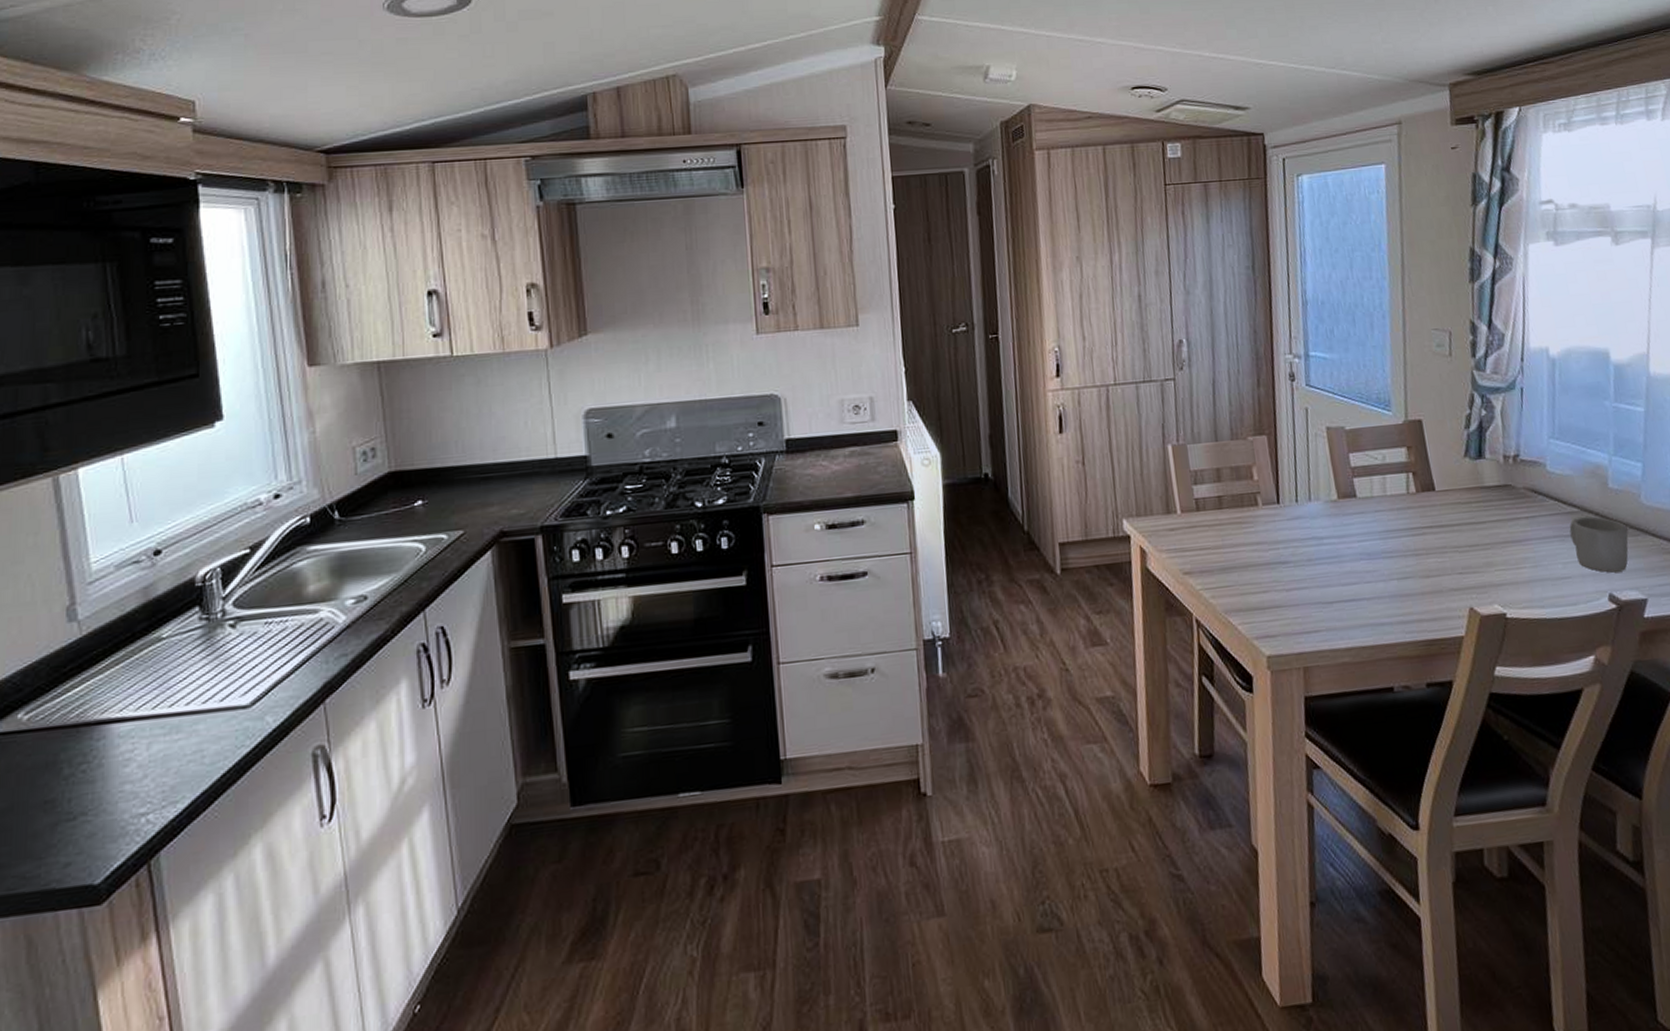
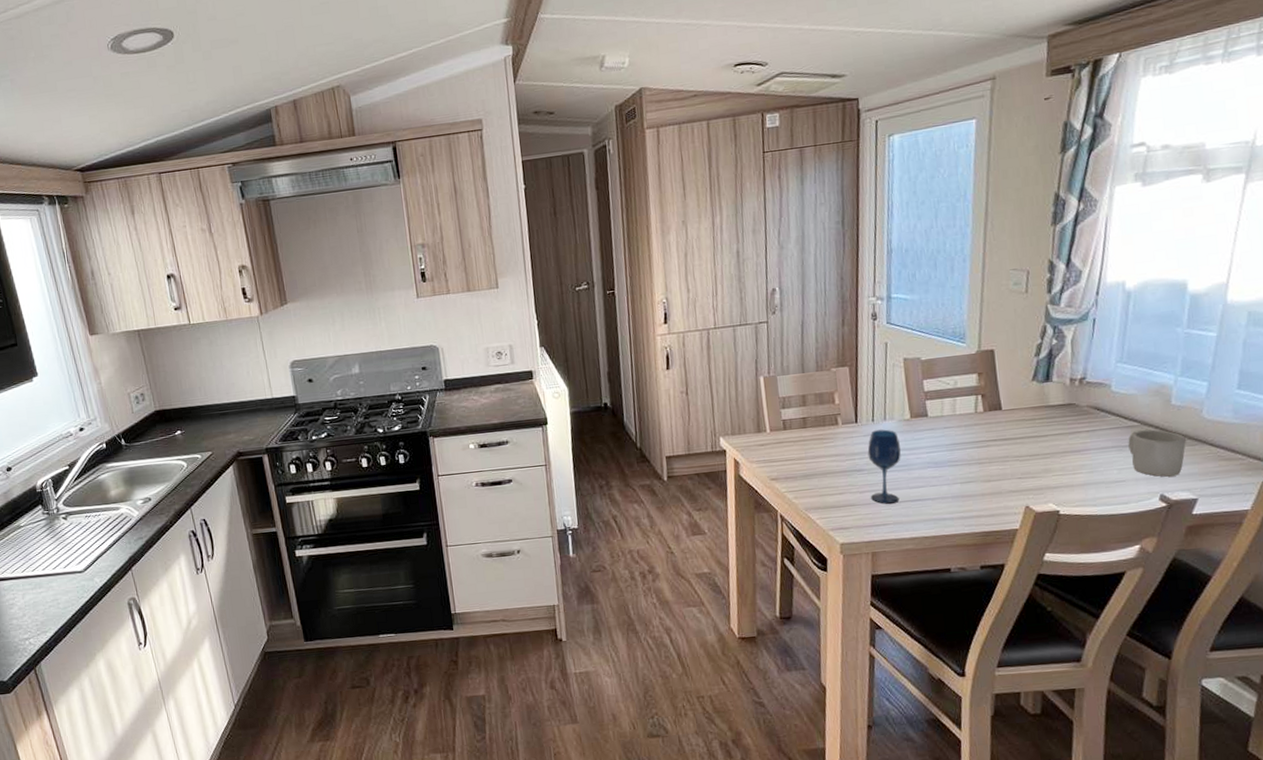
wineglass: none [1292,512,1331,605] -> present [867,429,901,504]

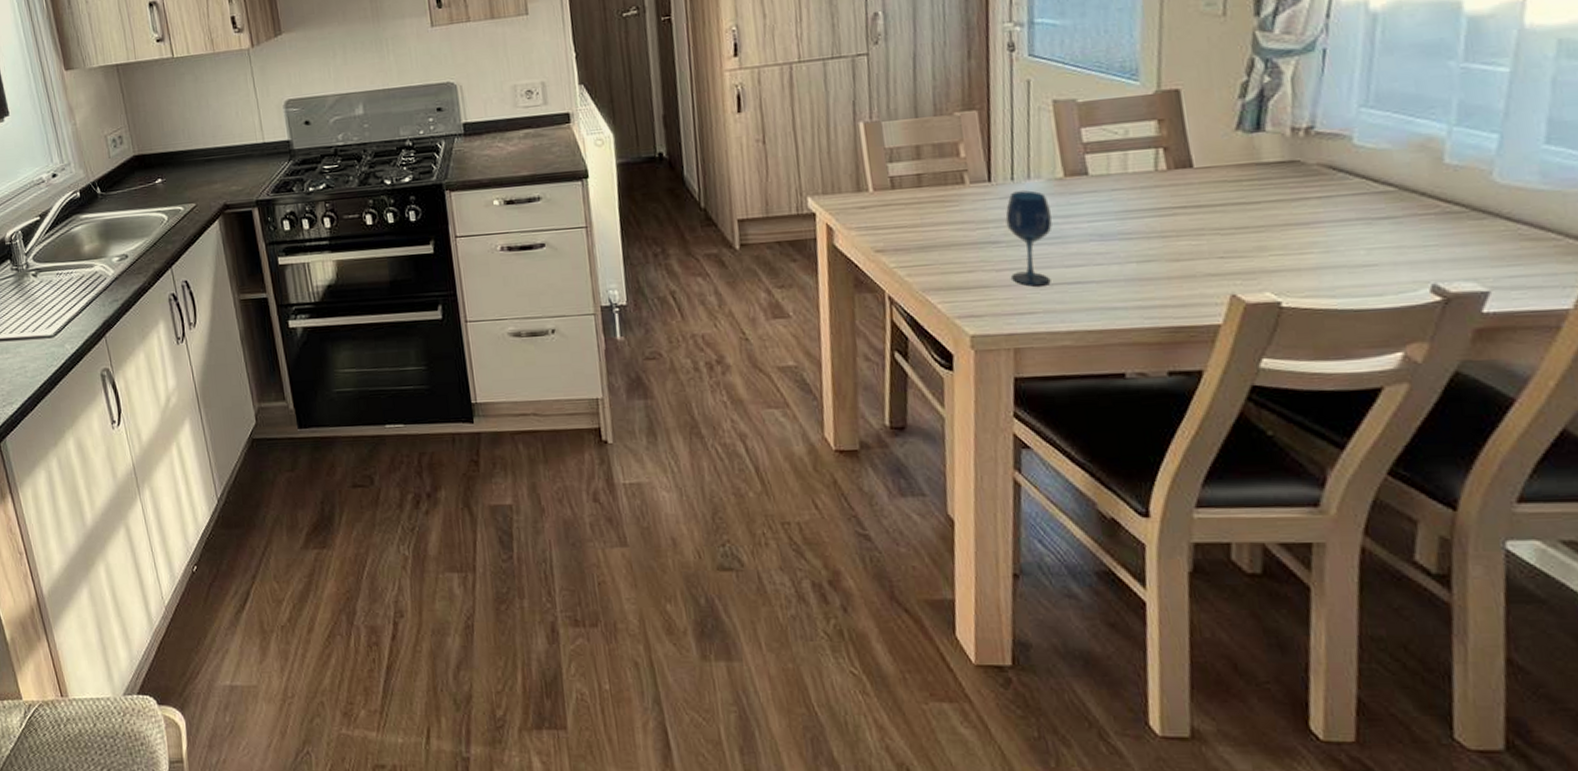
mug: present [1128,429,1186,477] -> none [1380,196,1469,261]

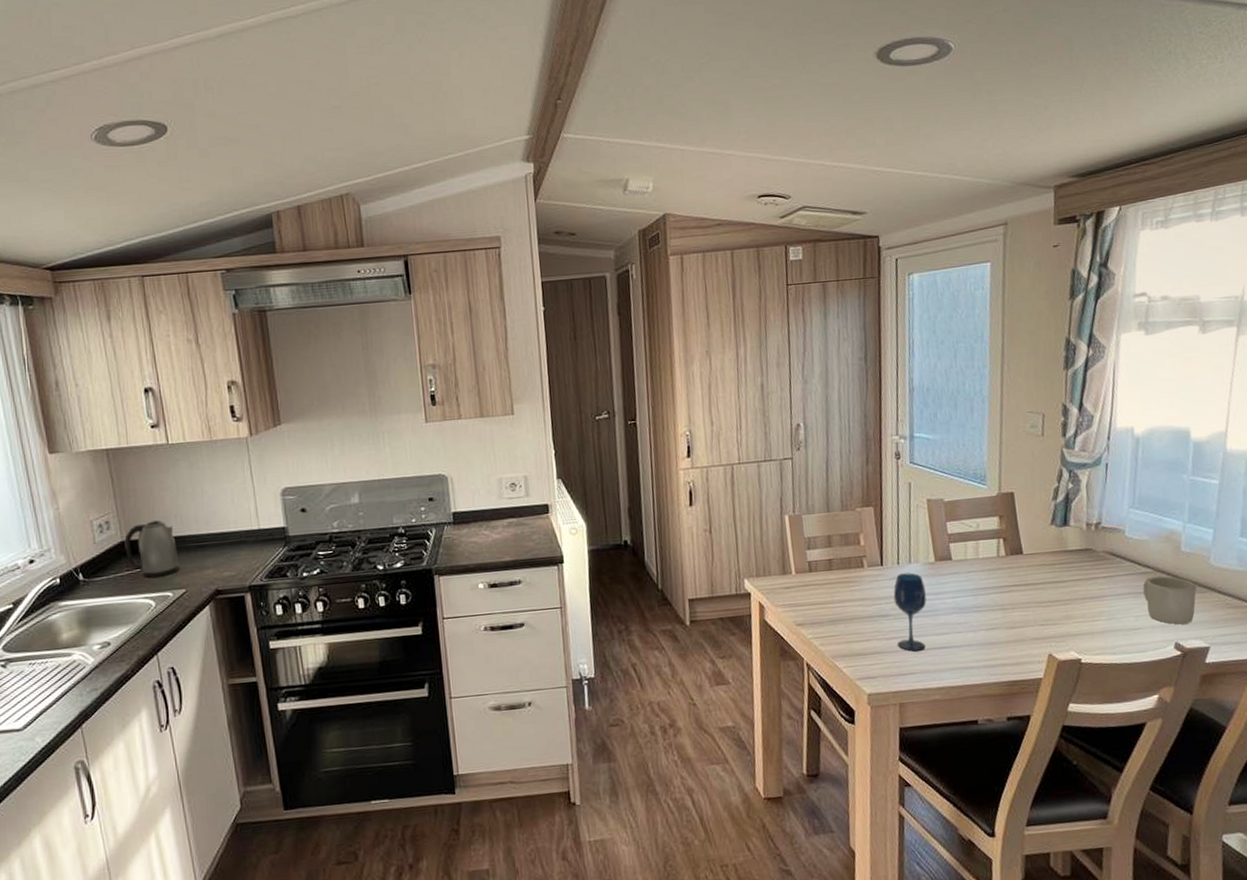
kettle: none [136,134,189,192] -> present [124,520,180,578]
mug: none [1380,196,1469,261] -> present [1142,576,1197,625]

